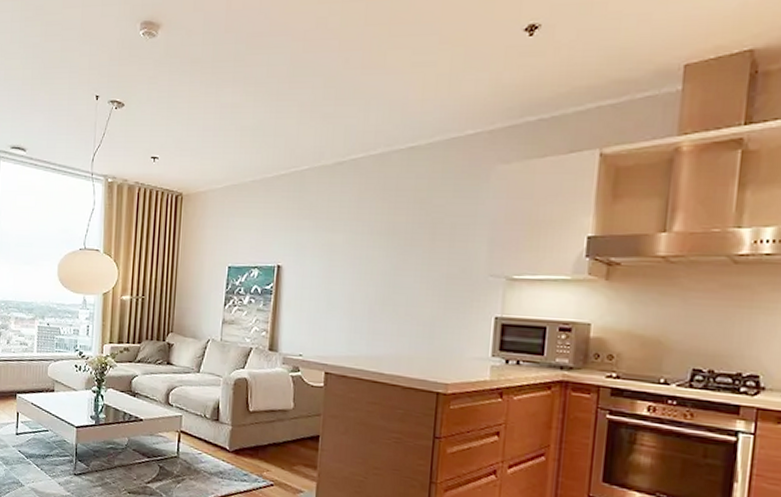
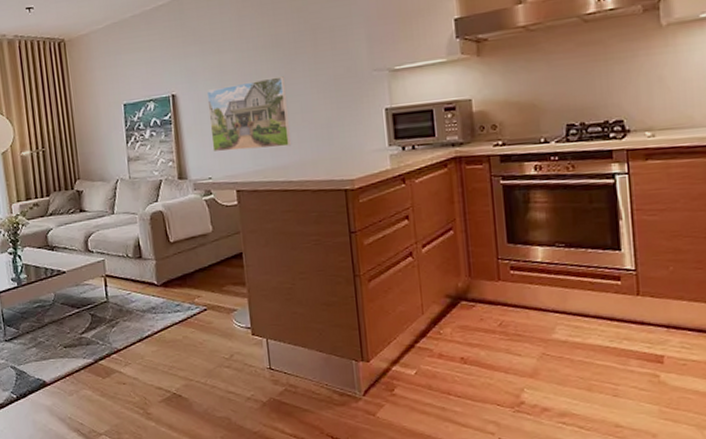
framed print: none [308,265,394,338] -> present [206,76,292,152]

